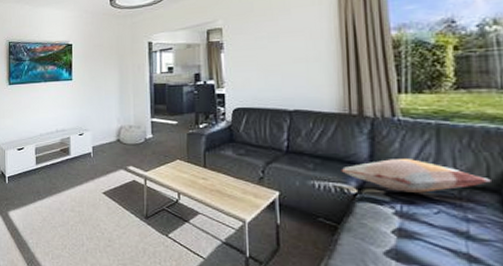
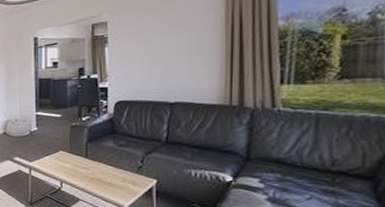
decorative pillow: present [341,157,491,193] -> none [217,147,366,180]

